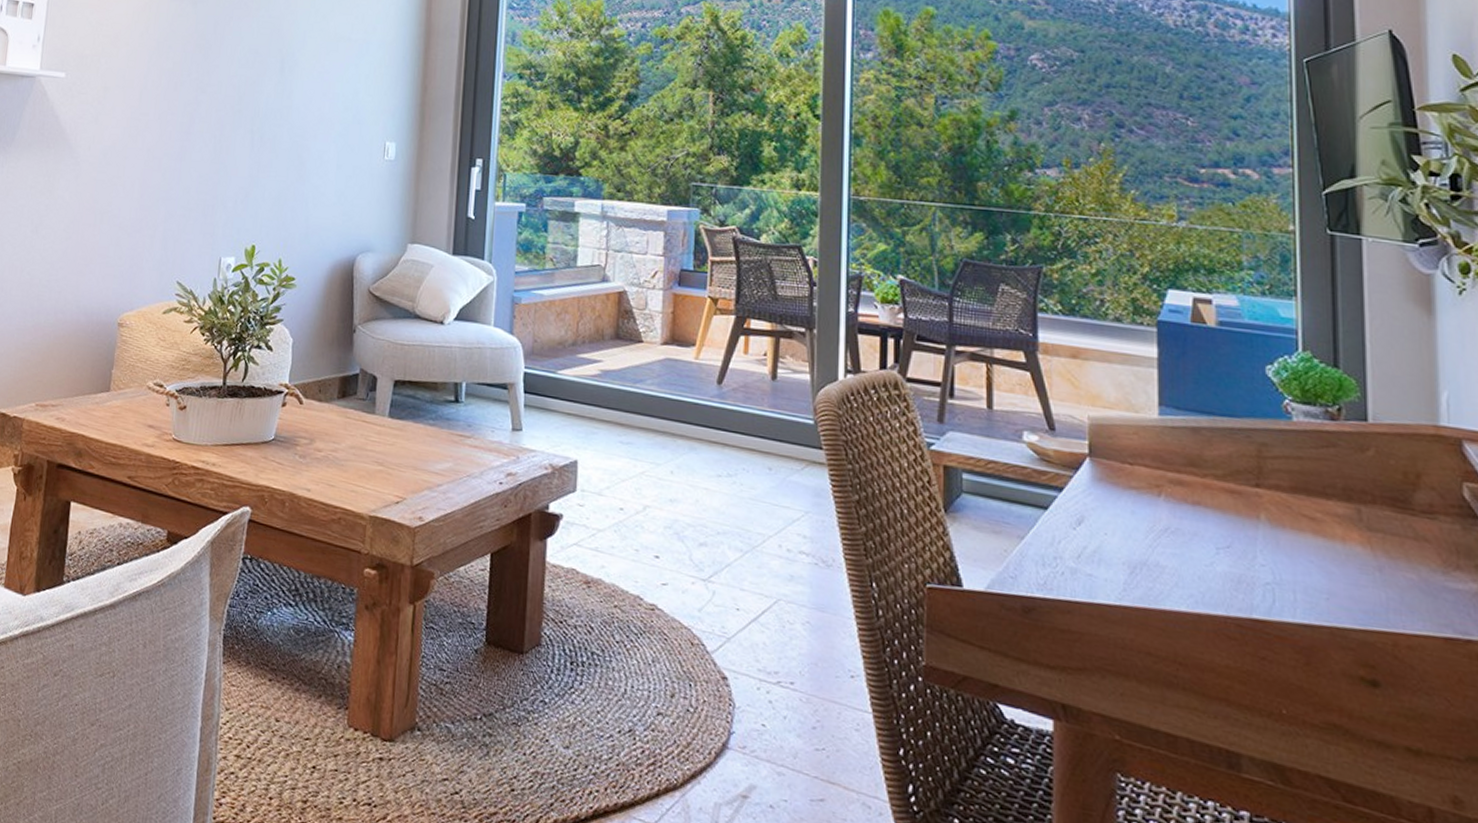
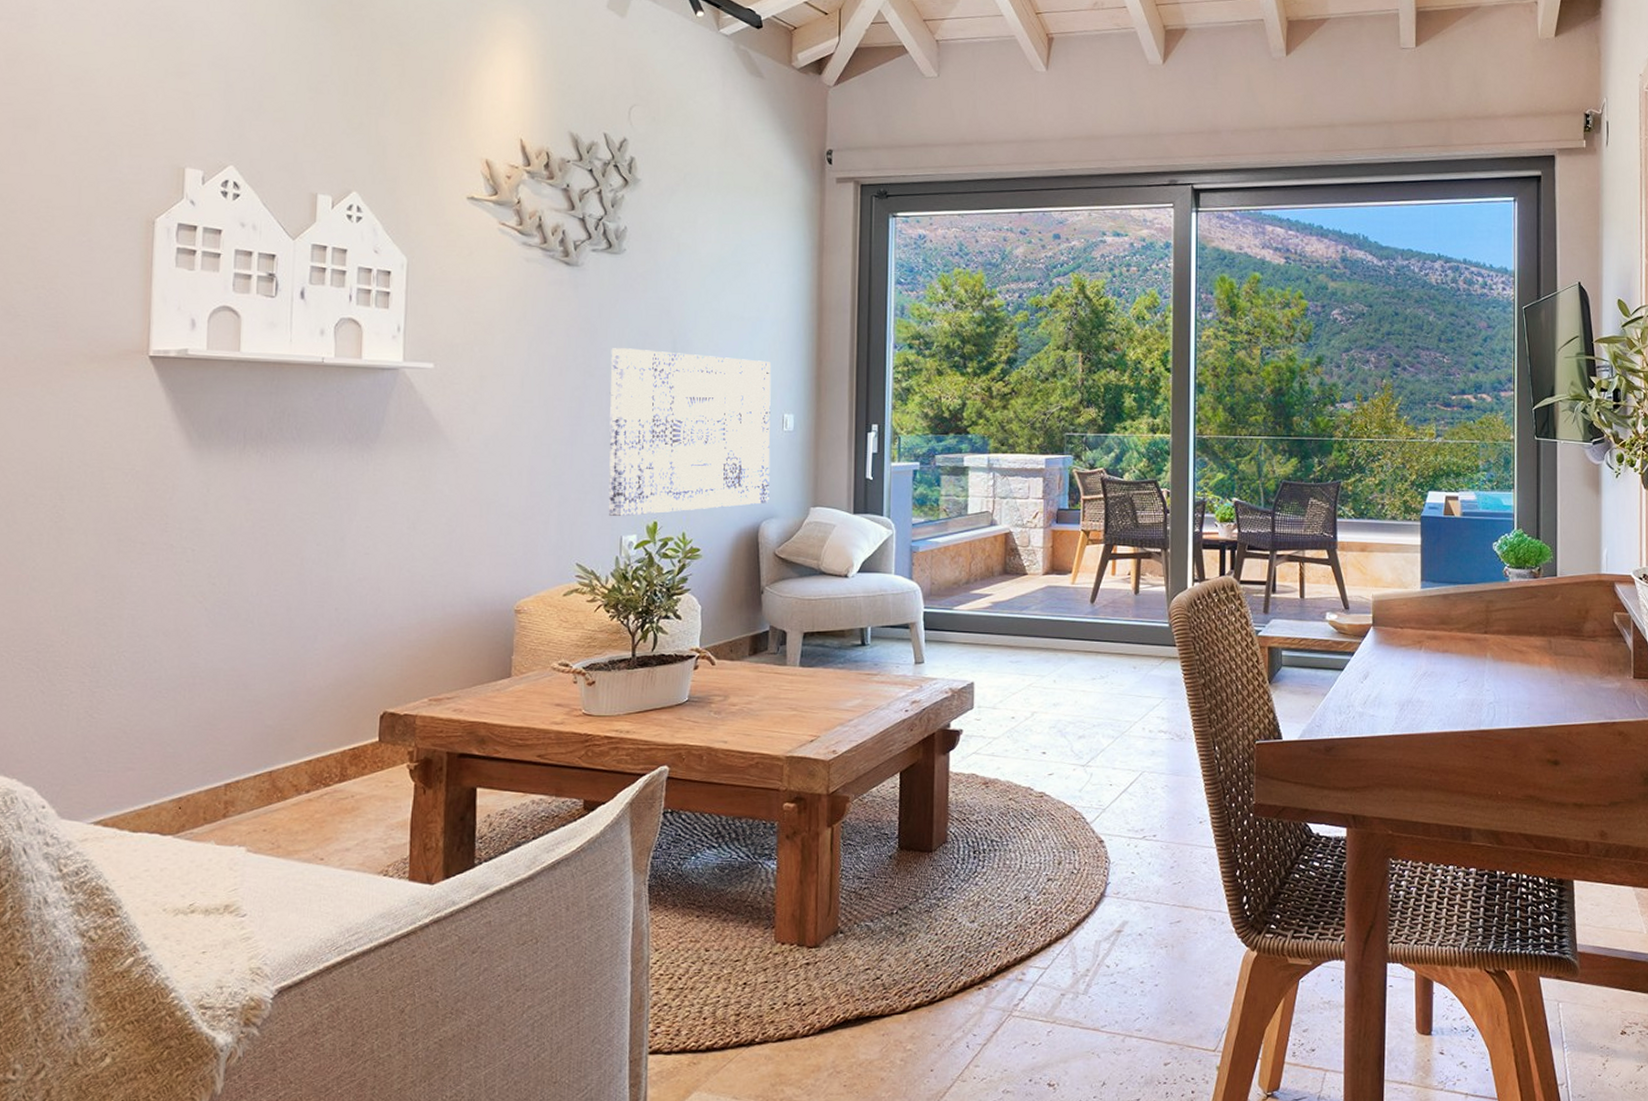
wall art: none [209,65,376,238] -> present [608,348,771,516]

